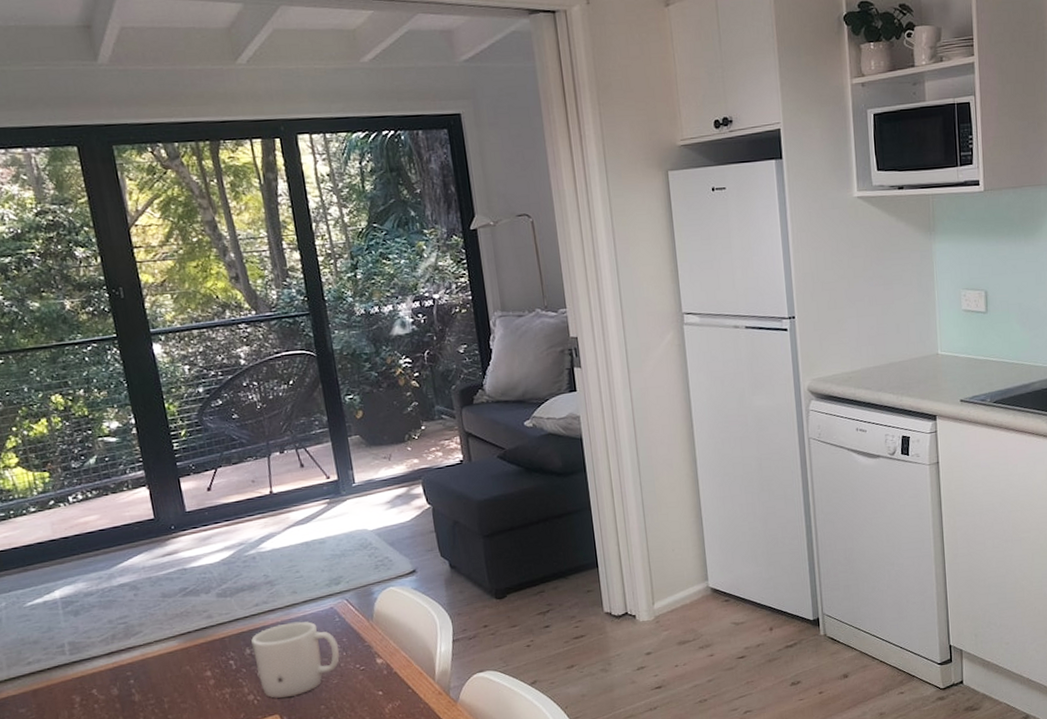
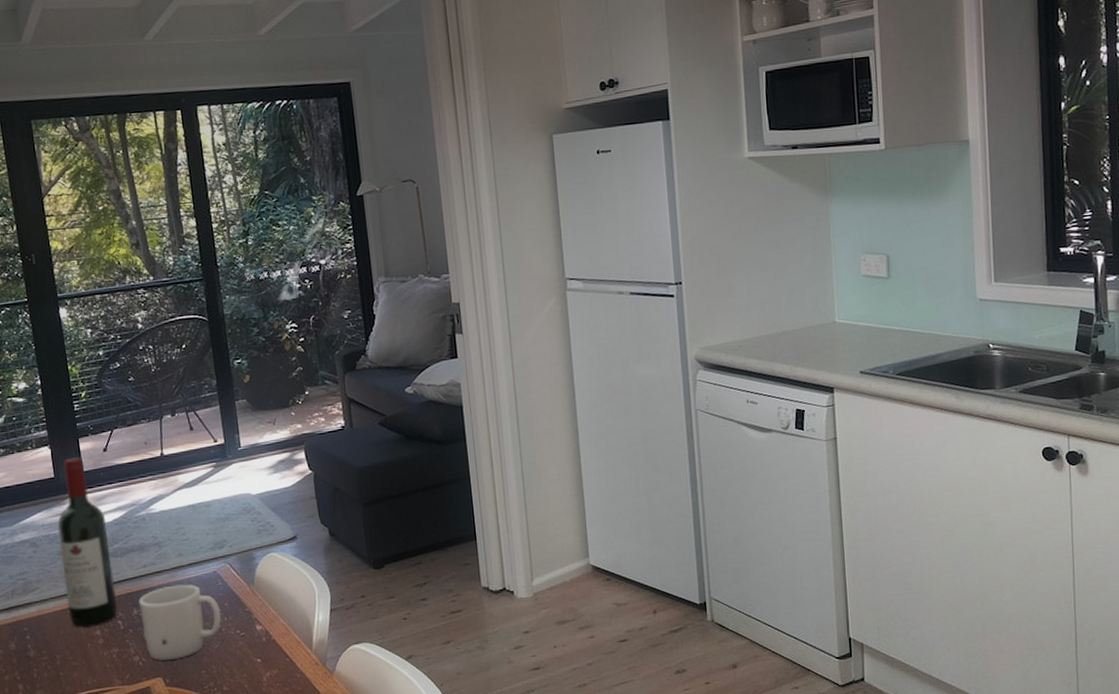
wine bottle: none [159,497,229,669] -> present [57,457,118,628]

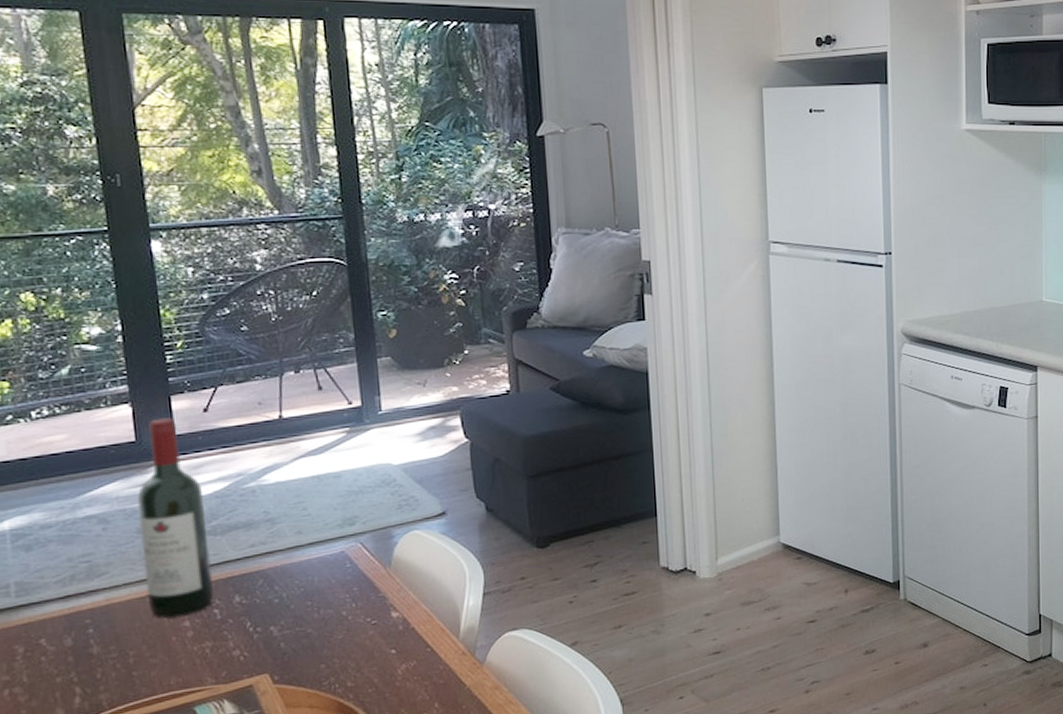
mug: present [138,584,222,661] -> none [242,566,349,655]

